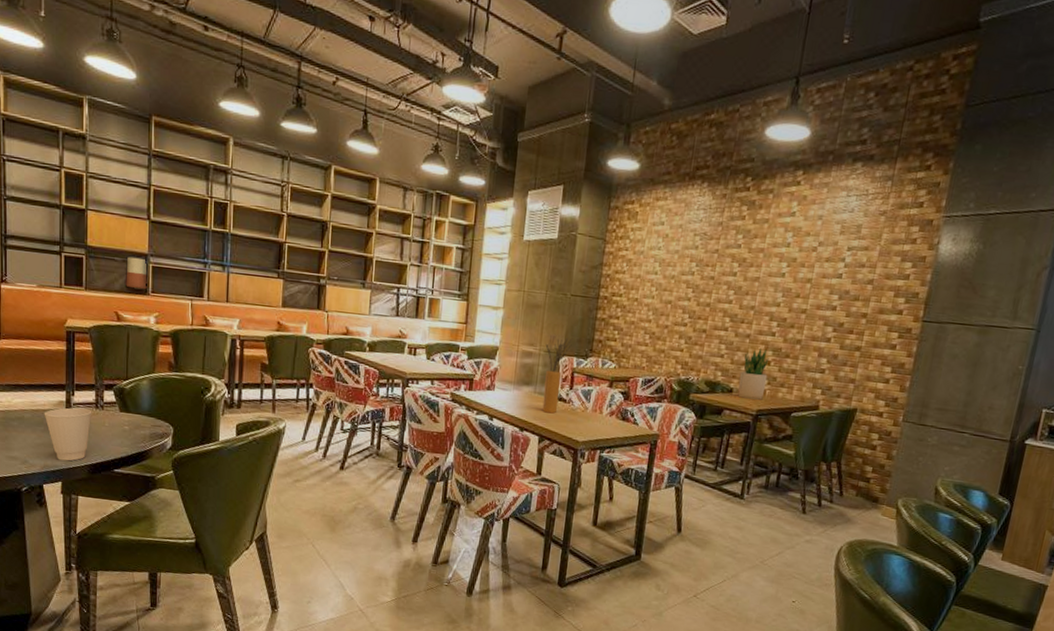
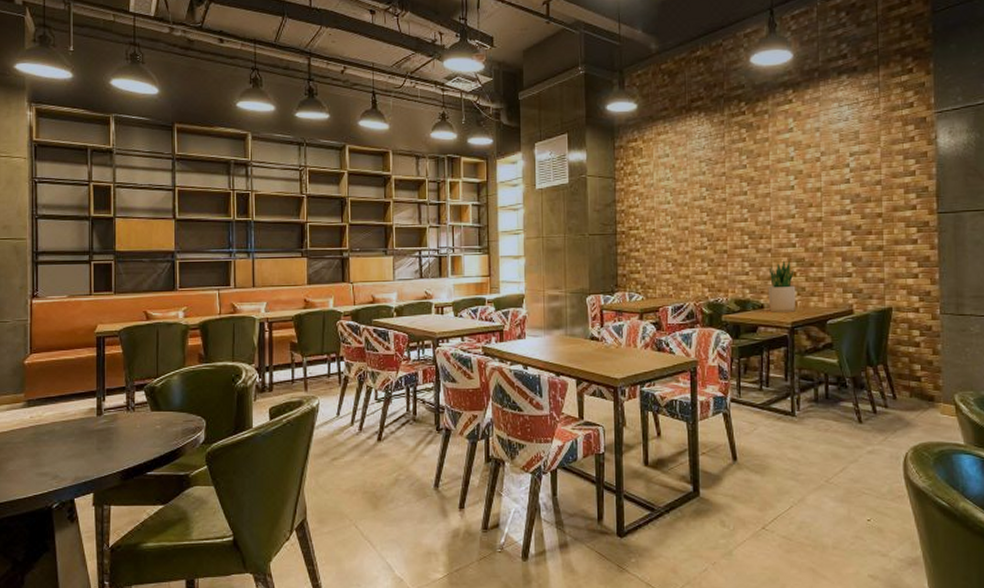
cup: present [44,407,92,461] -> none [75,412,124,470]
vase: present [126,256,147,290] -> none [154,256,175,287]
vase: present [542,335,573,414] -> none [570,276,597,354]

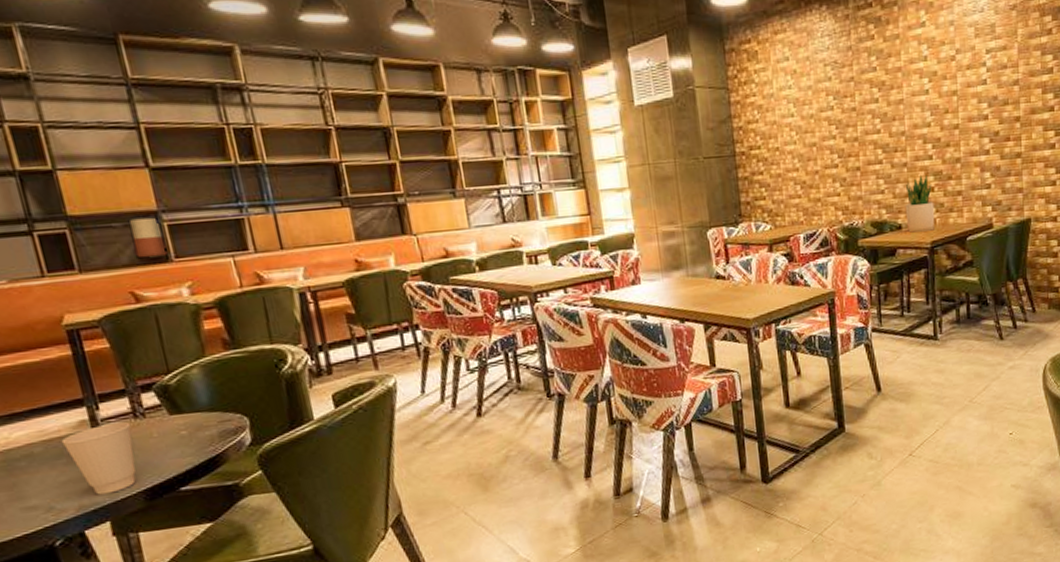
cup: none [75,412,124,470] -> present [61,421,136,495]
vase: none [154,256,175,287] -> present [129,217,168,259]

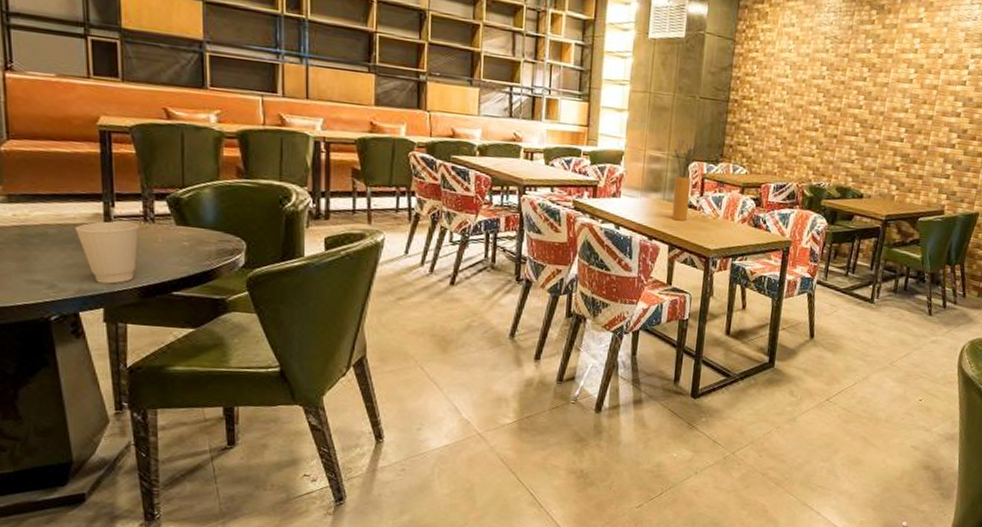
vase: present [129,217,168,259] -> none [175,43,204,83]
vase: none [687,206,718,296] -> present [671,140,702,222]
planter: present [905,175,935,233] -> none [867,155,898,206]

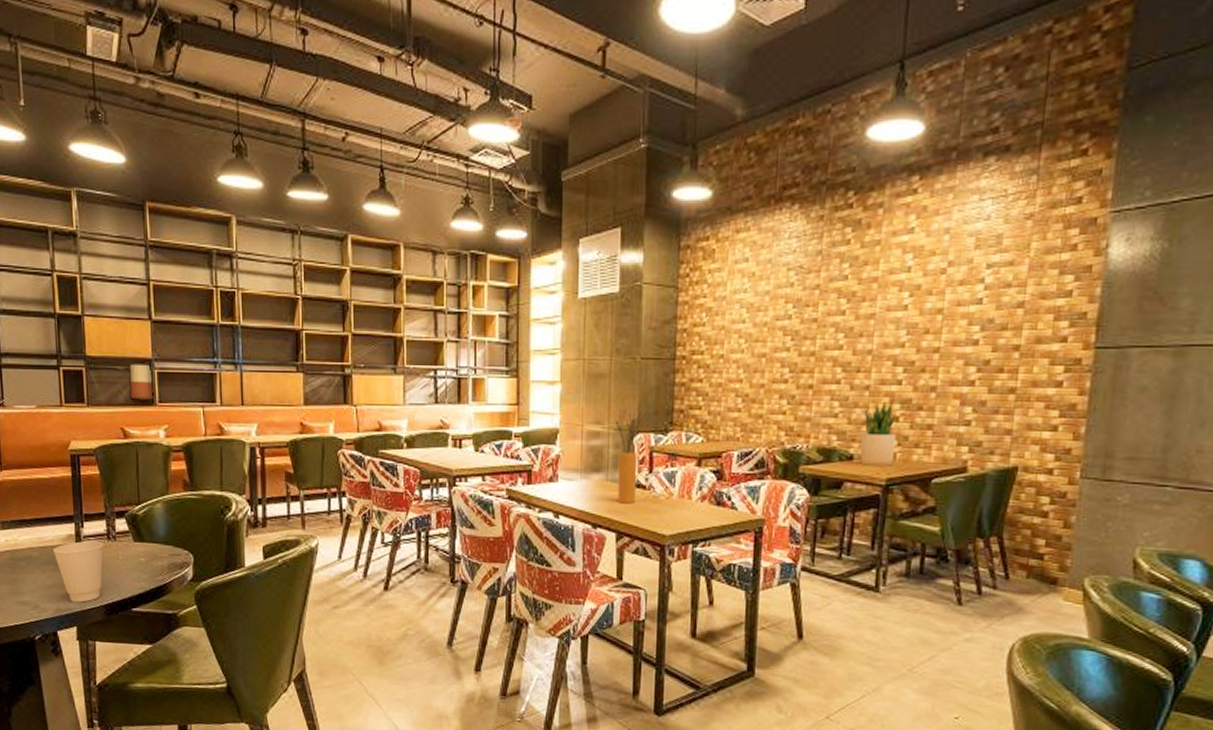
vase: none [175,43,204,83] -> present [129,364,154,400]
planter: none [867,155,898,206] -> present [859,402,897,468]

